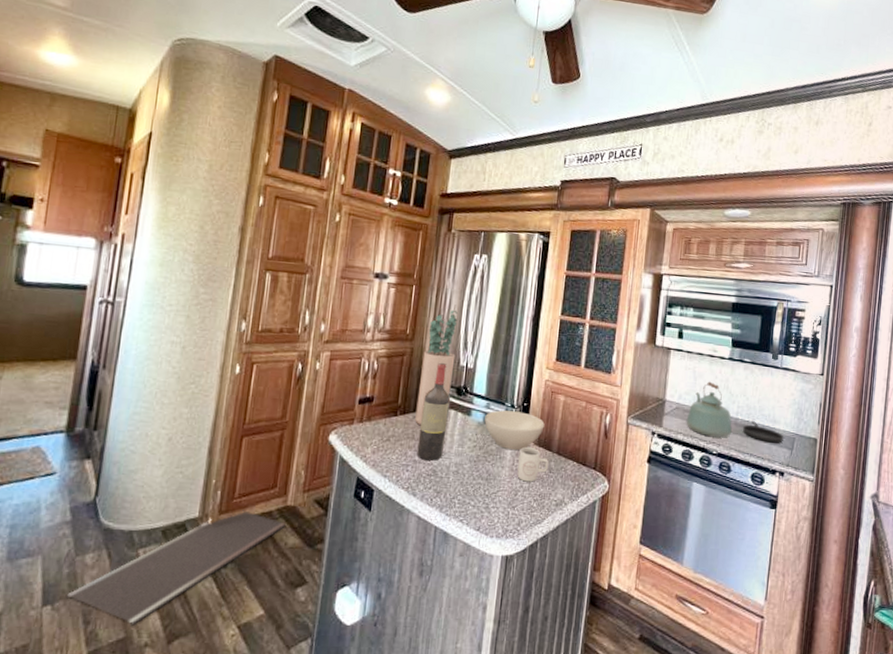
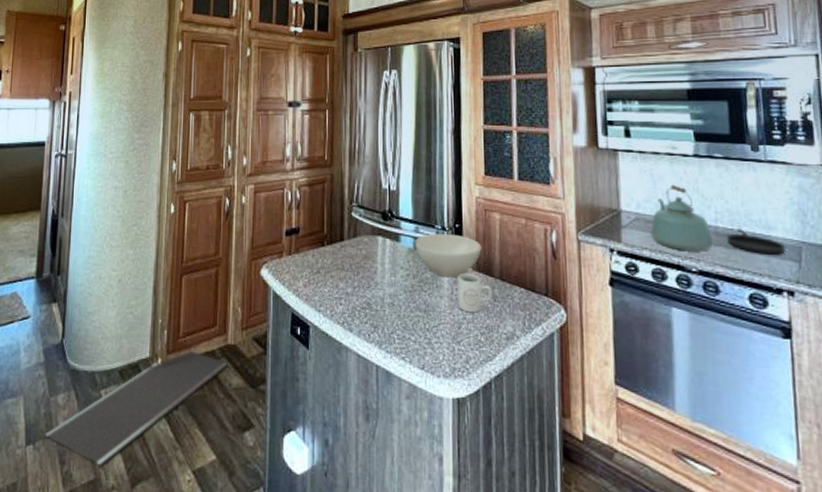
vase: present [415,304,458,426] -> none [343,125,377,256]
wine bottle: present [417,362,451,461] -> none [348,186,377,292]

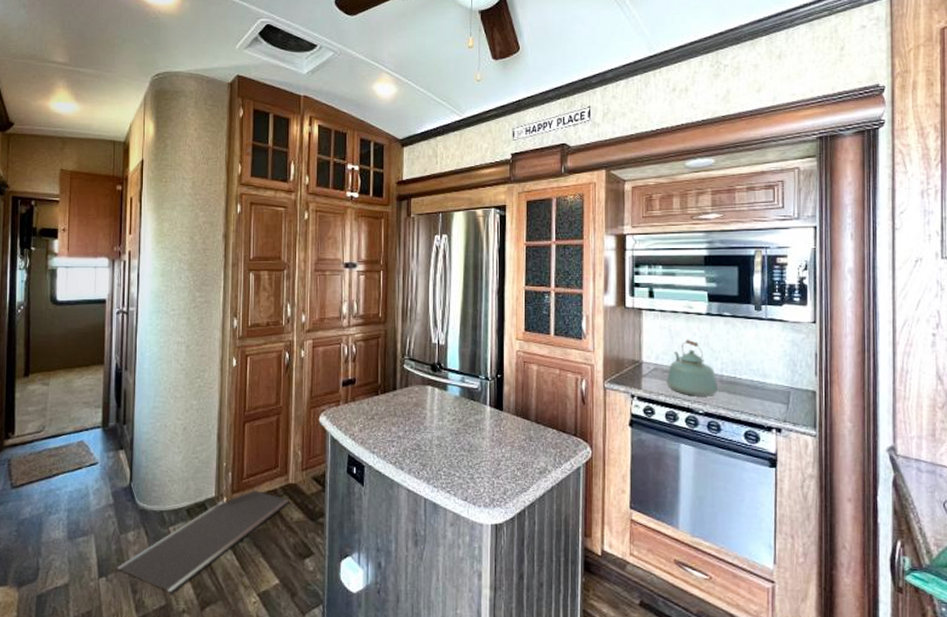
bowl: present [415,234,482,278] -> none [461,383,520,422]
mug: present [457,273,492,313] -> none [498,417,528,452]
frying pan: present [726,227,786,255] -> none [729,375,778,398]

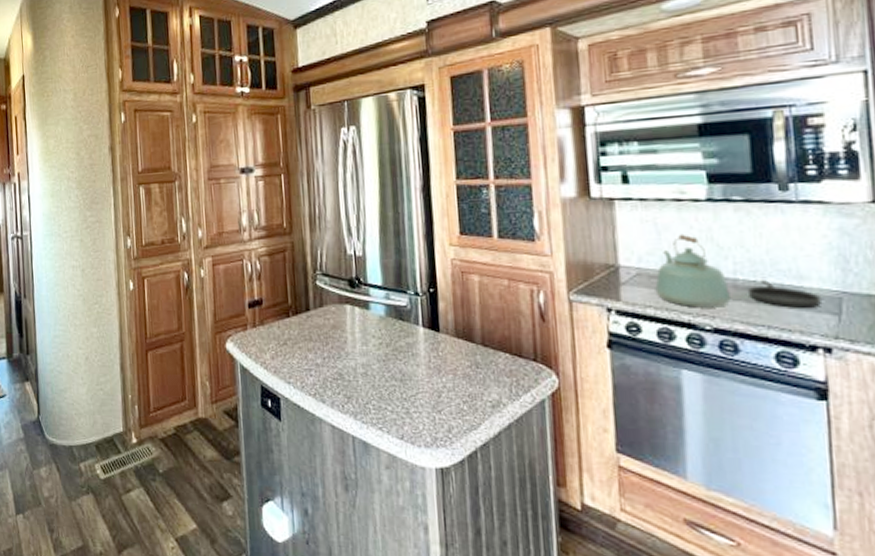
door mat: present [116,489,289,594] -> none [32,424,201,535]
frying pan: none [729,375,778,398] -> present [747,278,823,308]

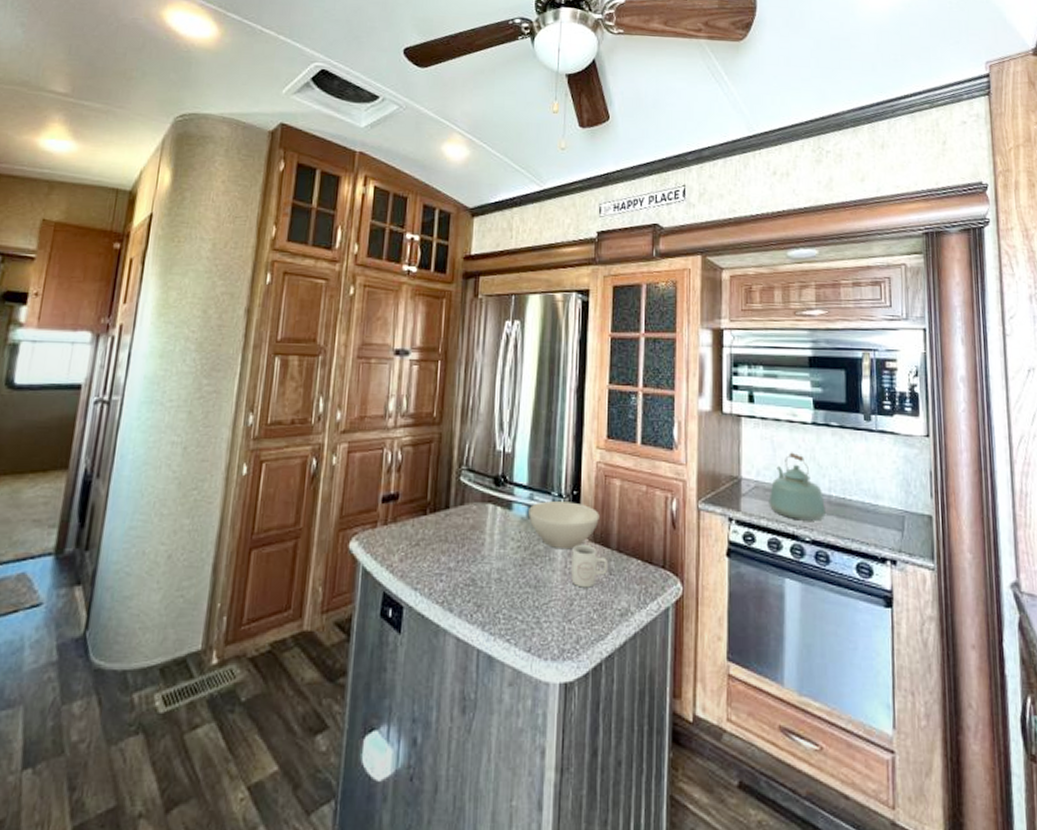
bowl: none [386,299,460,345] -> present [529,501,600,550]
mug: none [434,339,474,381] -> present [571,544,607,588]
frying pan: present [747,278,823,308] -> none [838,496,891,524]

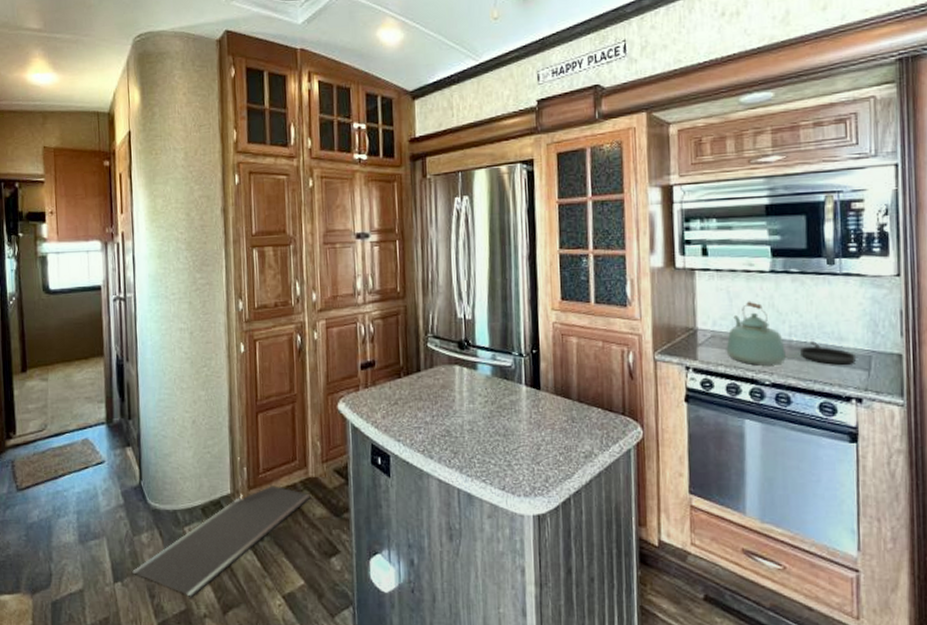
door mat: none [49,639,302,791] -> present [131,484,311,598]
bowl: present [529,501,600,550] -> none [492,360,559,402]
mug: present [571,544,607,588] -> none [535,396,570,435]
frying pan: none [838,496,891,524] -> present [799,340,857,365]

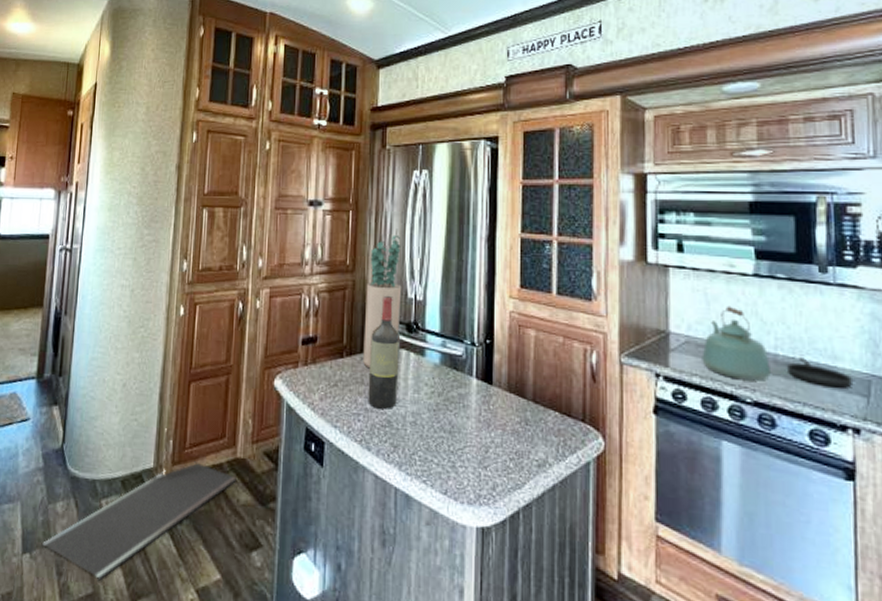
vase: none [418,254,452,386] -> present [363,229,402,369]
wine bottle: none [425,317,455,421] -> present [368,295,401,409]

